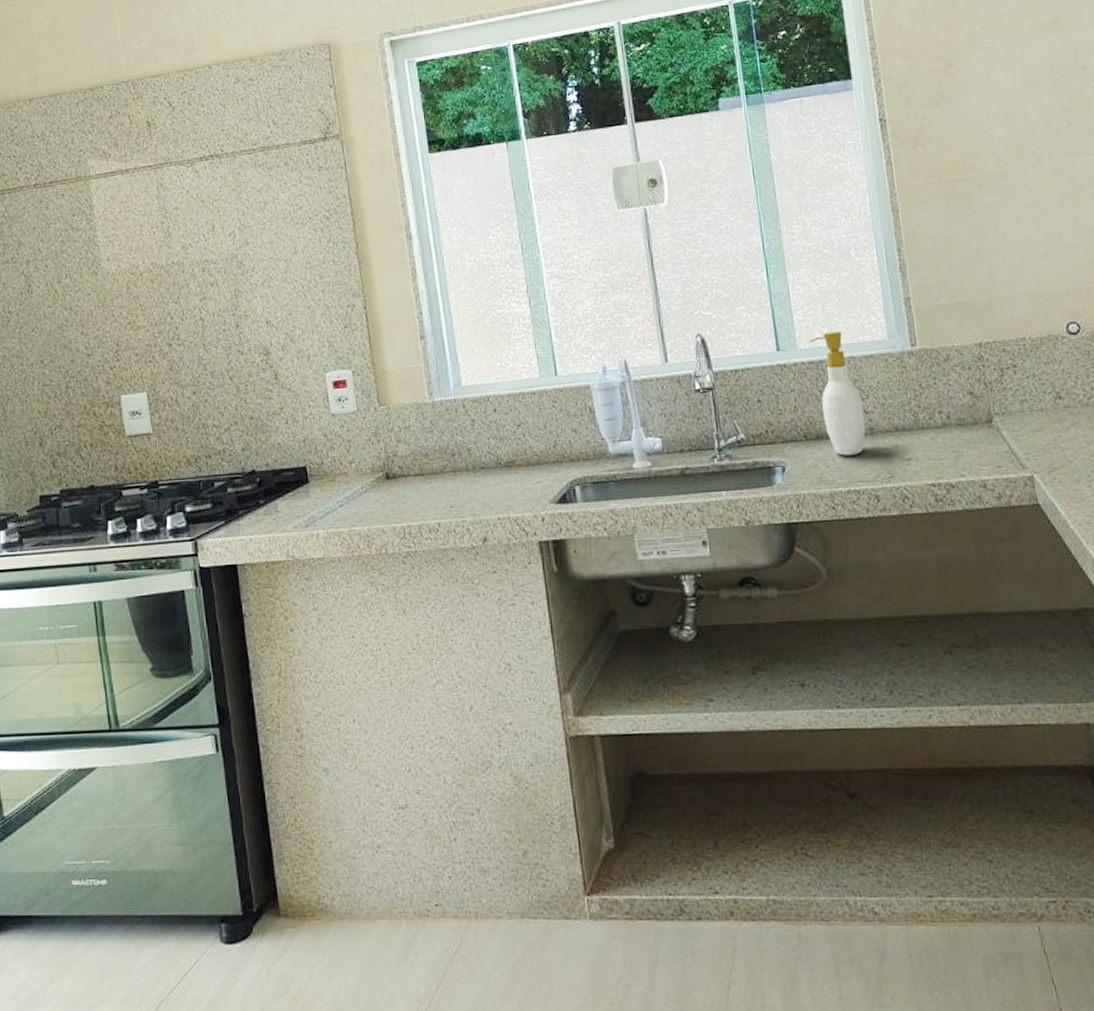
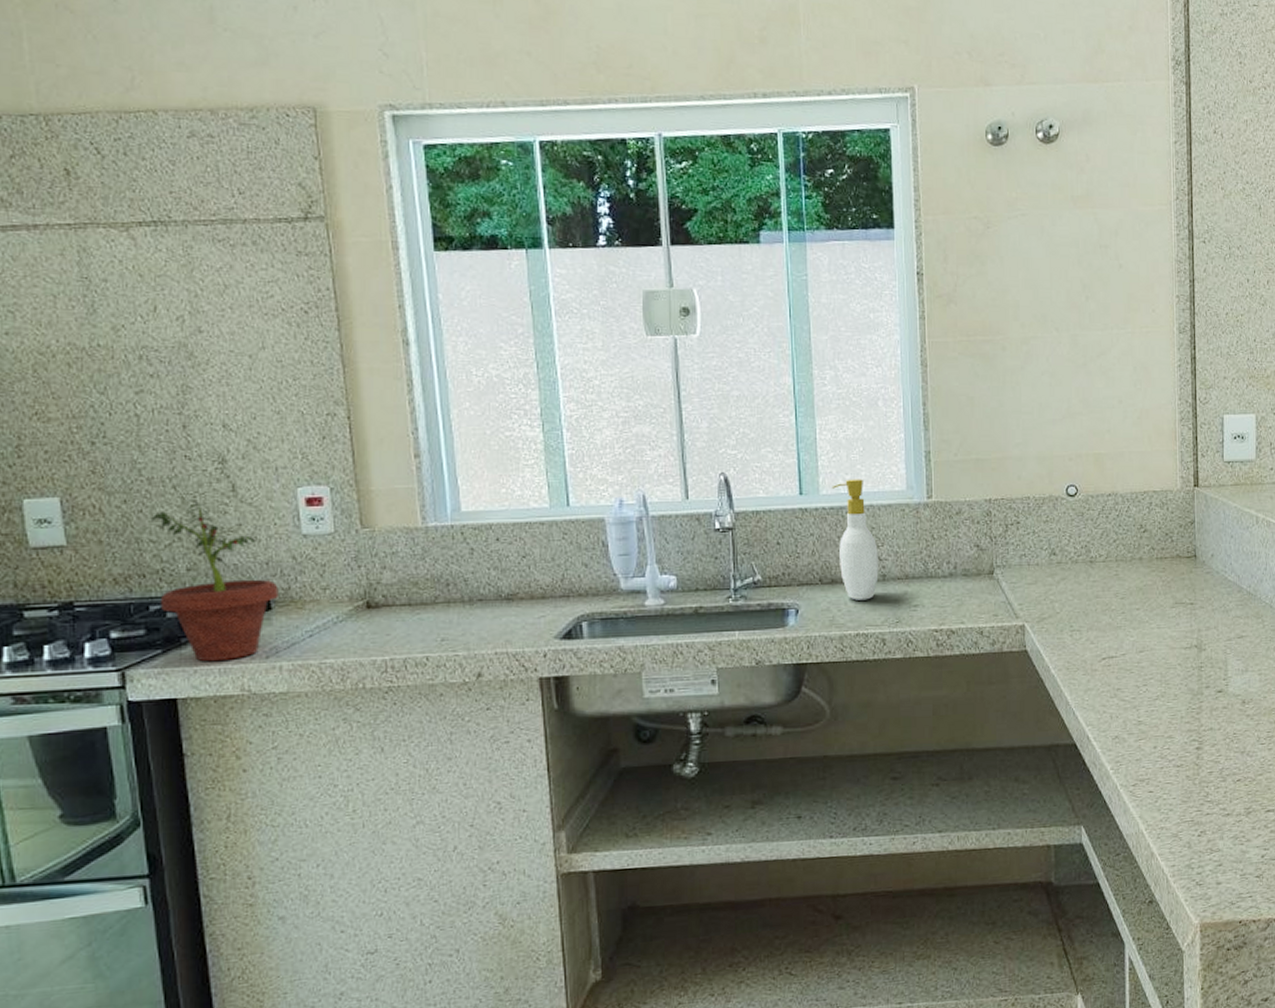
potted plant: none [214,388,314,530] -> present [152,500,279,661]

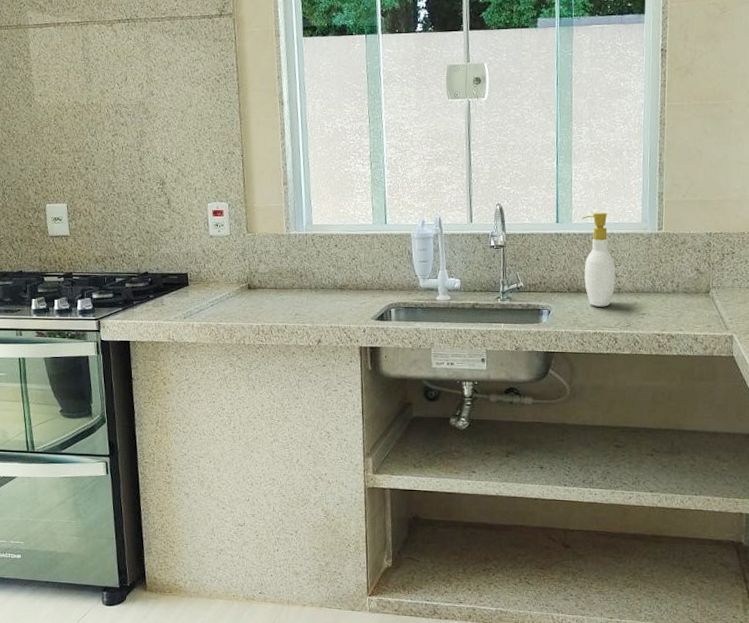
potted plant: present [152,500,279,661] -> none [119,208,193,318]

